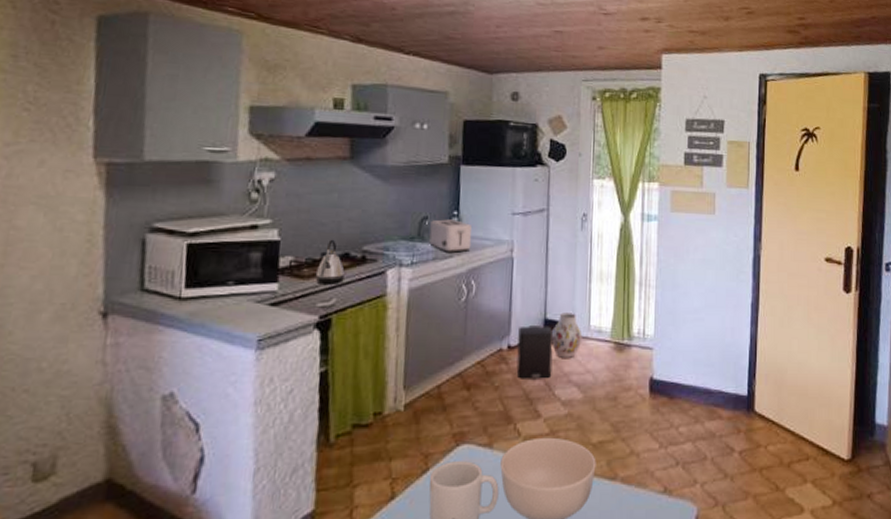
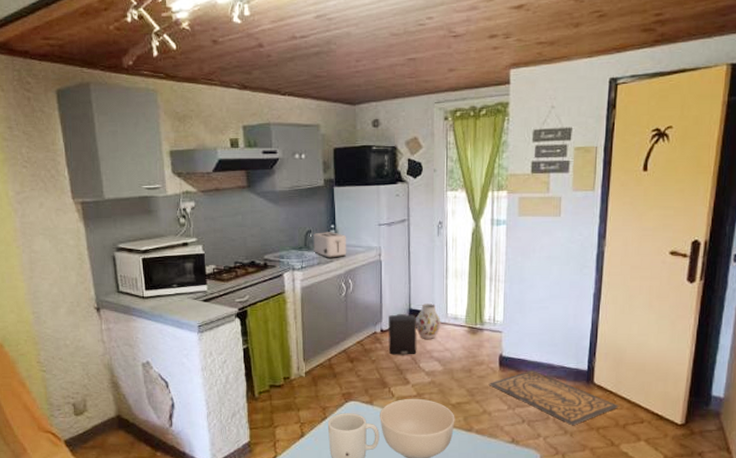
kettle: present [315,239,346,284] -> none [232,251,254,285]
doormat: none [638,397,783,466] -> present [489,371,619,425]

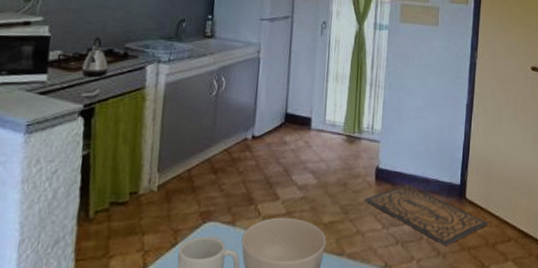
kettle: none [232,251,254,285] -> present [81,36,110,77]
toaster: present [314,232,347,259] -> none [185,22,224,53]
pedal bin: present [388,314,417,355] -> none [259,118,293,166]
vase: present [416,304,441,339] -> none [291,108,319,148]

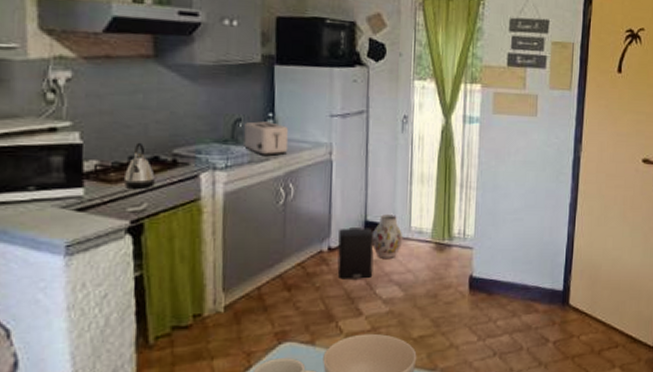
toaster: none [185,22,224,53] -> present [244,121,289,157]
pedal bin: none [259,118,293,166] -> present [337,228,374,280]
vase: none [291,108,319,148] -> present [372,214,403,258]
doormat: present [364,185,489,245] -> none [458,293,595,355]

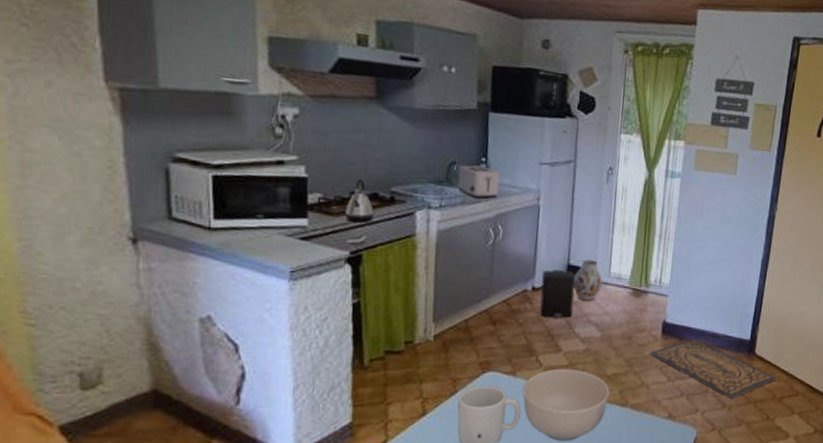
doormat: none [458,293,595,355] -> present [650,339,777,398]

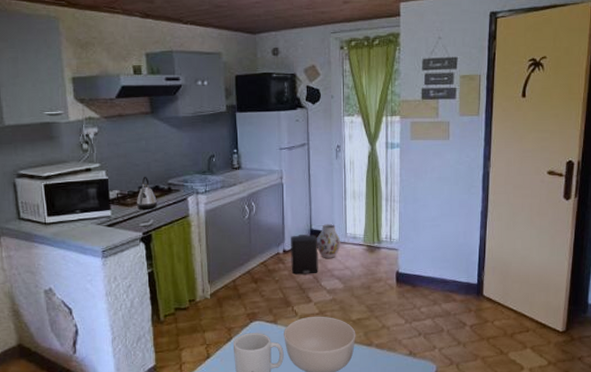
toaster: present [457,165,500,199] -> none [217,156,250,183]
doormat: present [650,339,777,398] -> none [388,286,507,336]

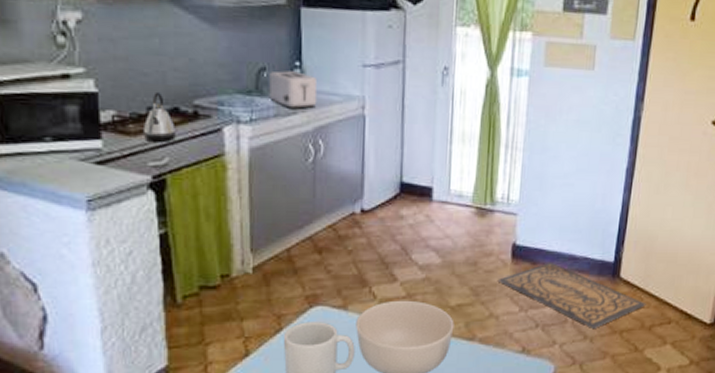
toaster: none [217,156,250,183] -> present [269,70,318,110]
pedal bin: present [291,235,318,275] -> none [371,189,411,244]
vase: present [317,224,341,258] -> none [408,176,442,223]
doormat: none [388,286,507,336] -> present [499,263,646,328]

